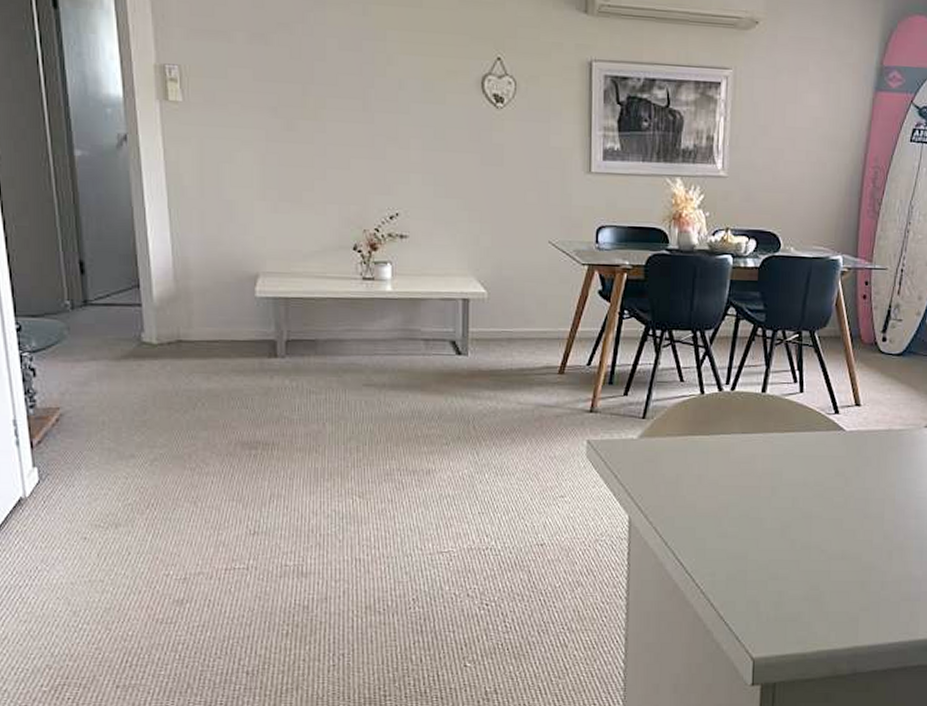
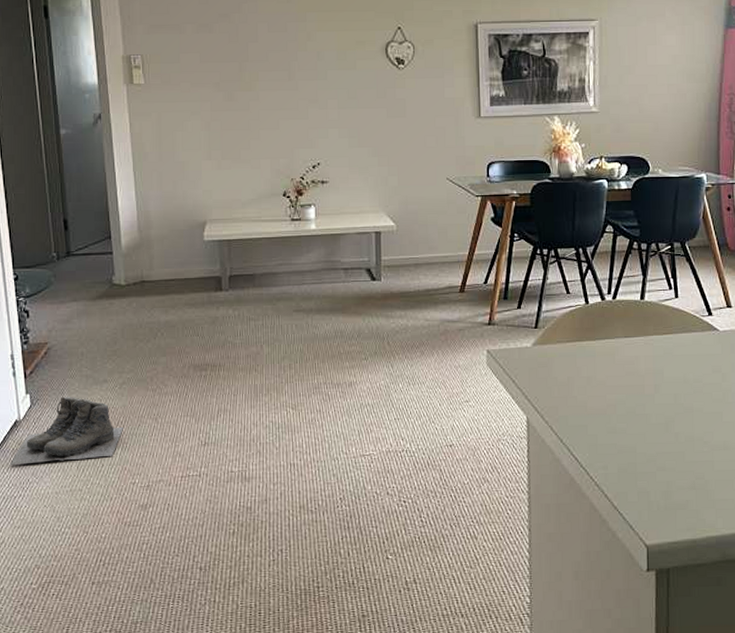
boots: none [14,473,155,551] -> present [10,397,123,466]

